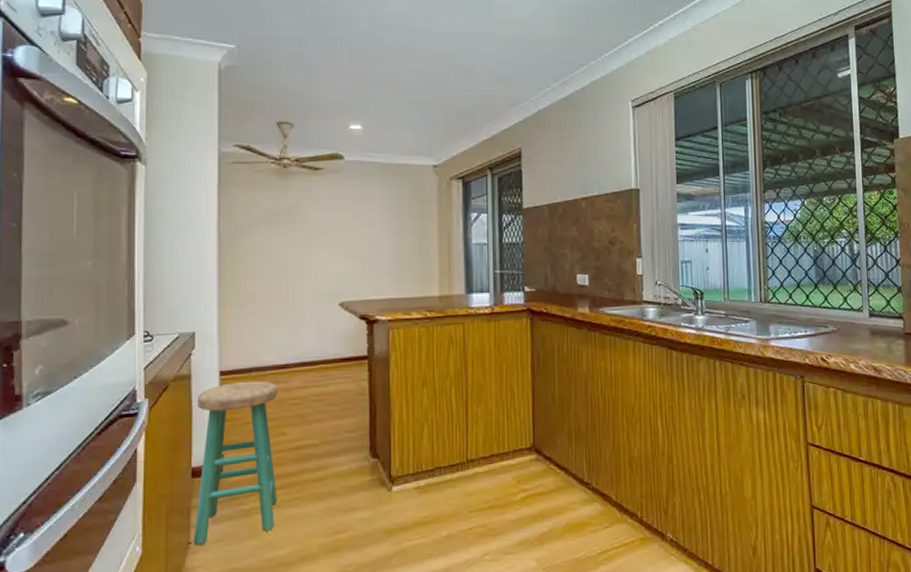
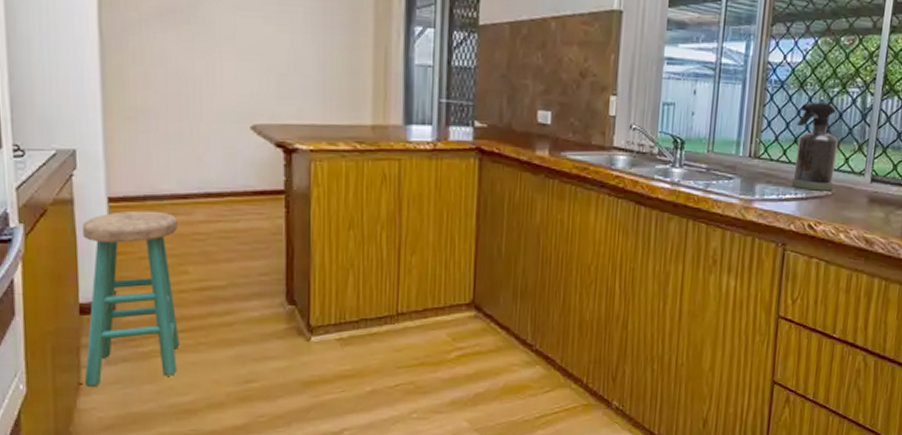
spray bottle: none [797,252,837,328] -> present [791,102,838,191]

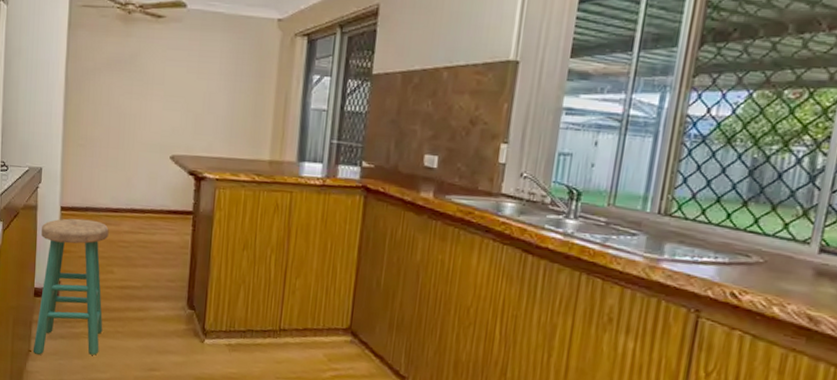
spray bottle: present [791,102,838,191] -> none [710,159,775,258]

